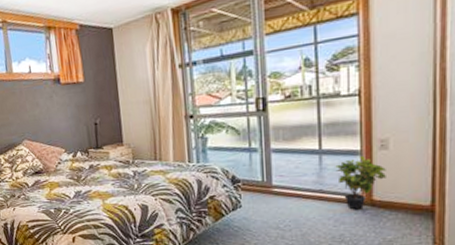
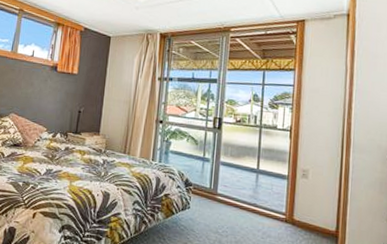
potted plant: present [335,156,386,210] -> none [267,181,305,227]

